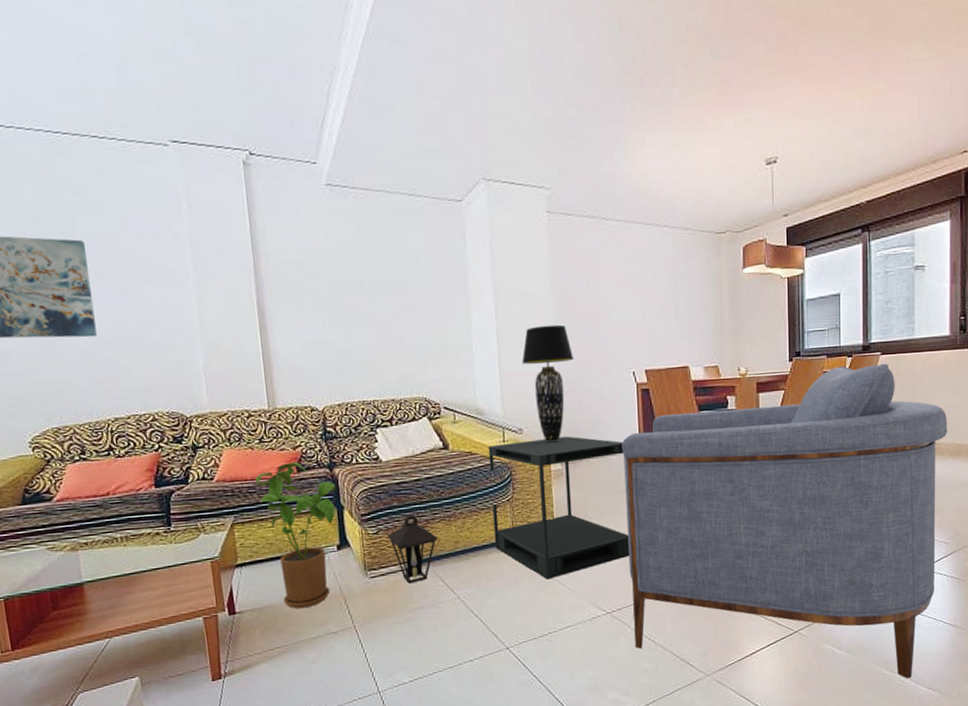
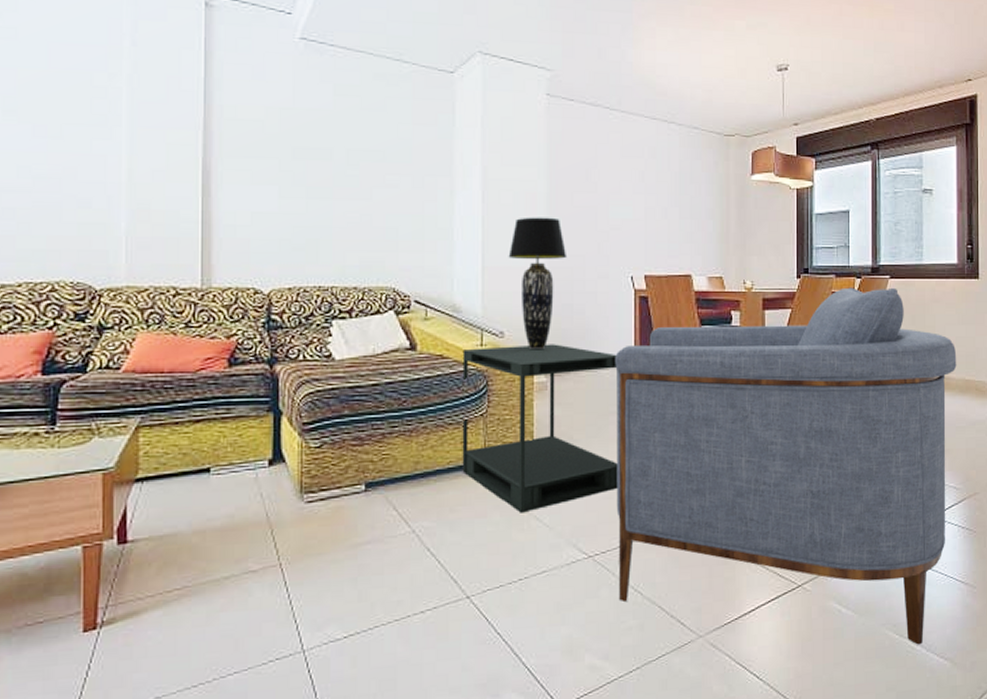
house plant: present [255,462,336,609] -> none [173,354,276,539]
lantern: present [387,515,438,584] -> none [333,427,394,512]

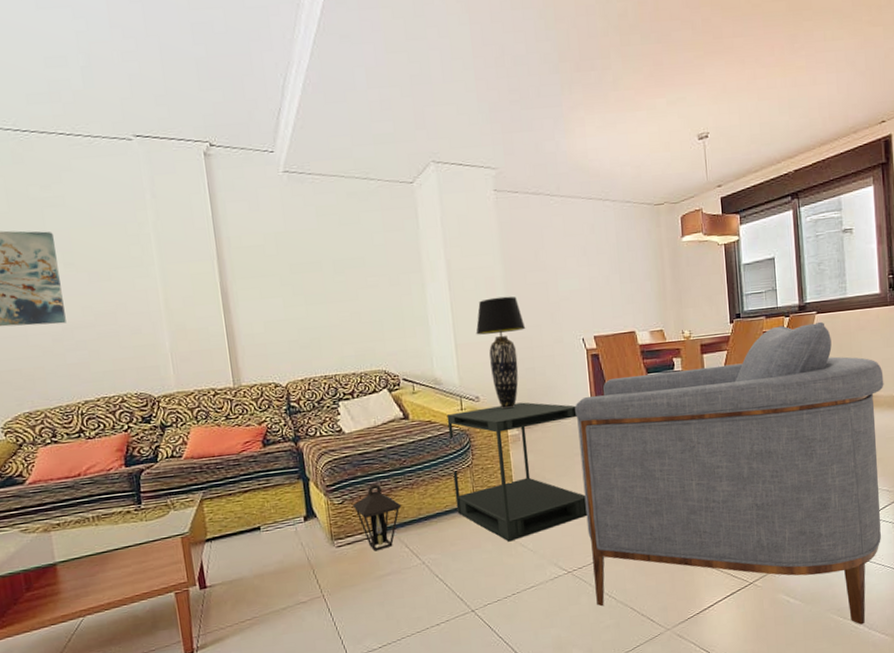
lantern: none [333,427,394,512] -> present [352,484,402,551]

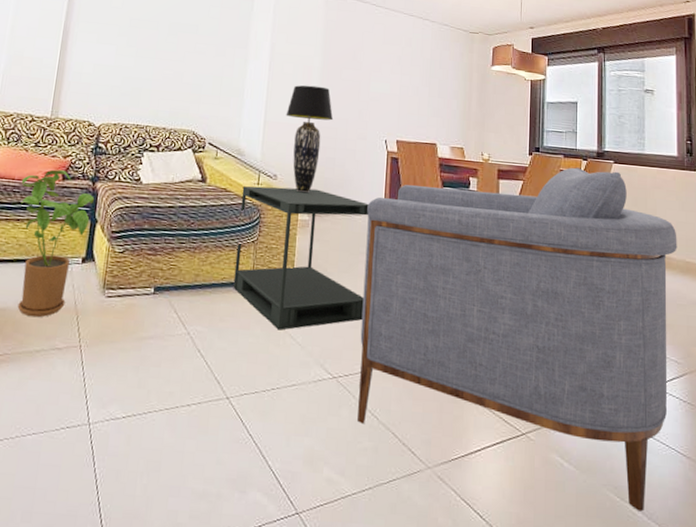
house plant: none [222,437,302,581] -> present [17,169,95,318]
lantern: present [352,484,402,551] -> none [132,240,180,310]

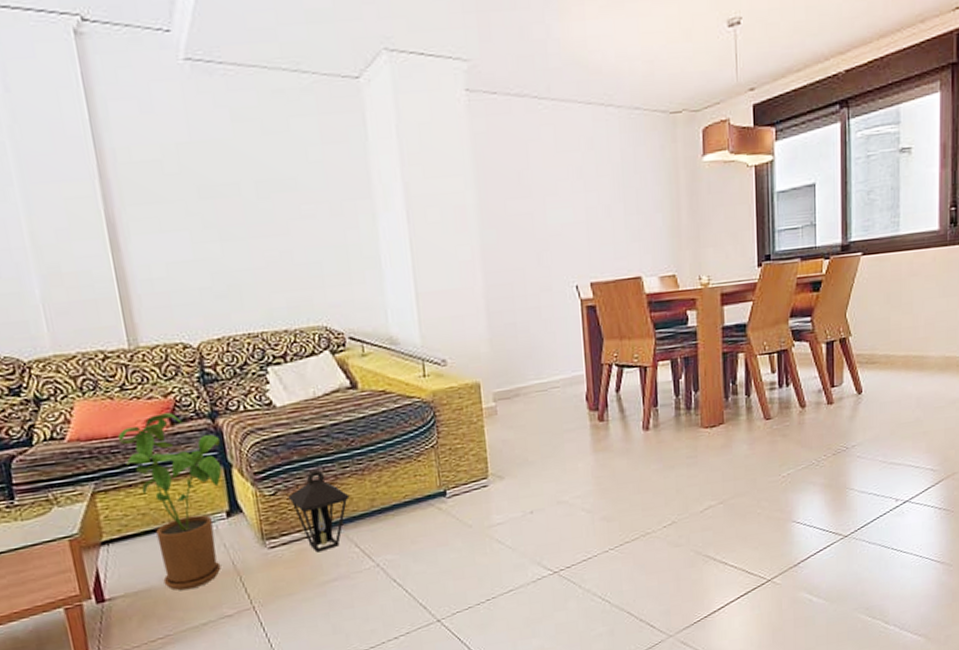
lantern: none [132,240,180,310] -> present [288,470,350,553]
side table: present [233,185,369,330] -> none [405,366,578,538]
table lamp: present [285,85,334,194] -> none [442,230,506,376]
armchair: present [357,167,677,512] -> none [565,265,936,625]

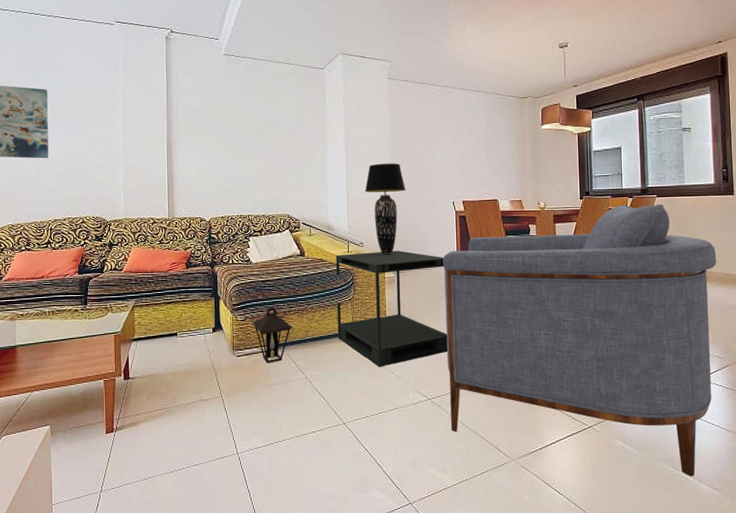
house plant: present [117,412,222,591] -> none [153,260,215,378]
side table: none [405,366,578,538] -> present [335,250,448,367]
table lamp: none [442,230,506,376] -> present [365,163,406,255]
armchair: none [565,265,936,625] -> present [443,204,717,477]

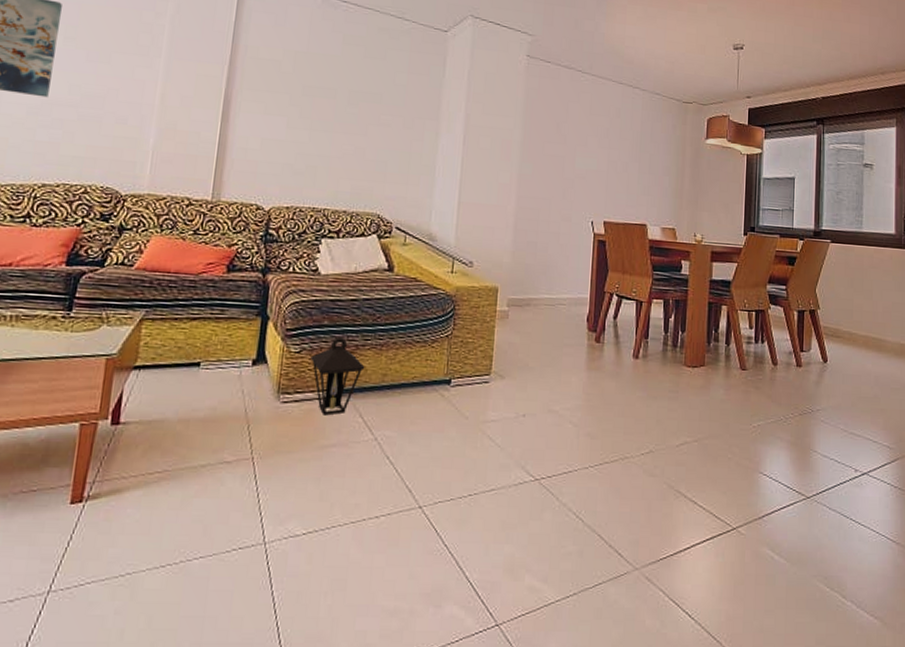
side table: present [335,250,448,367] -> none [425,274,574,432]
table lamp: present [365,163,406,255] -> none [482,161,535,282]
armchair: present [443,204,717,477] -> none [561,248,893,600]

